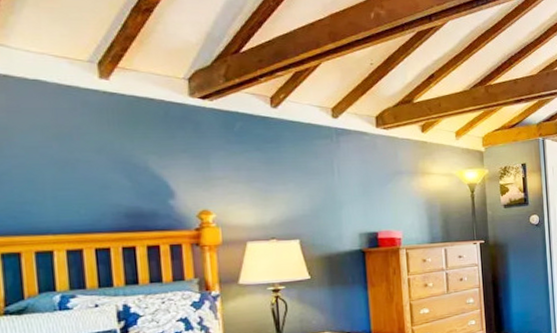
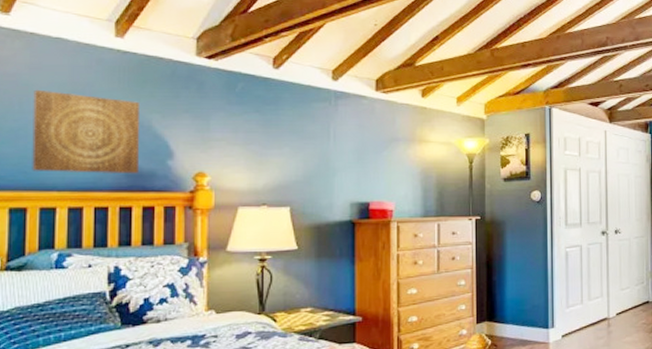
wall art: none [14,133,139,216] -> present [32,89,139,174]

